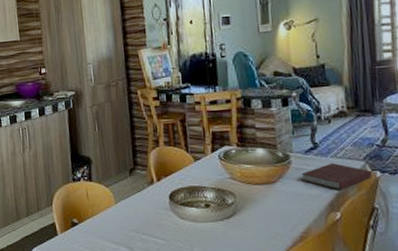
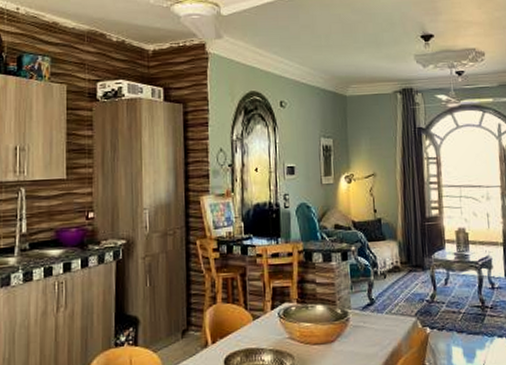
notebook: present [301,163,372,191] -> none [358,320,423,349]

